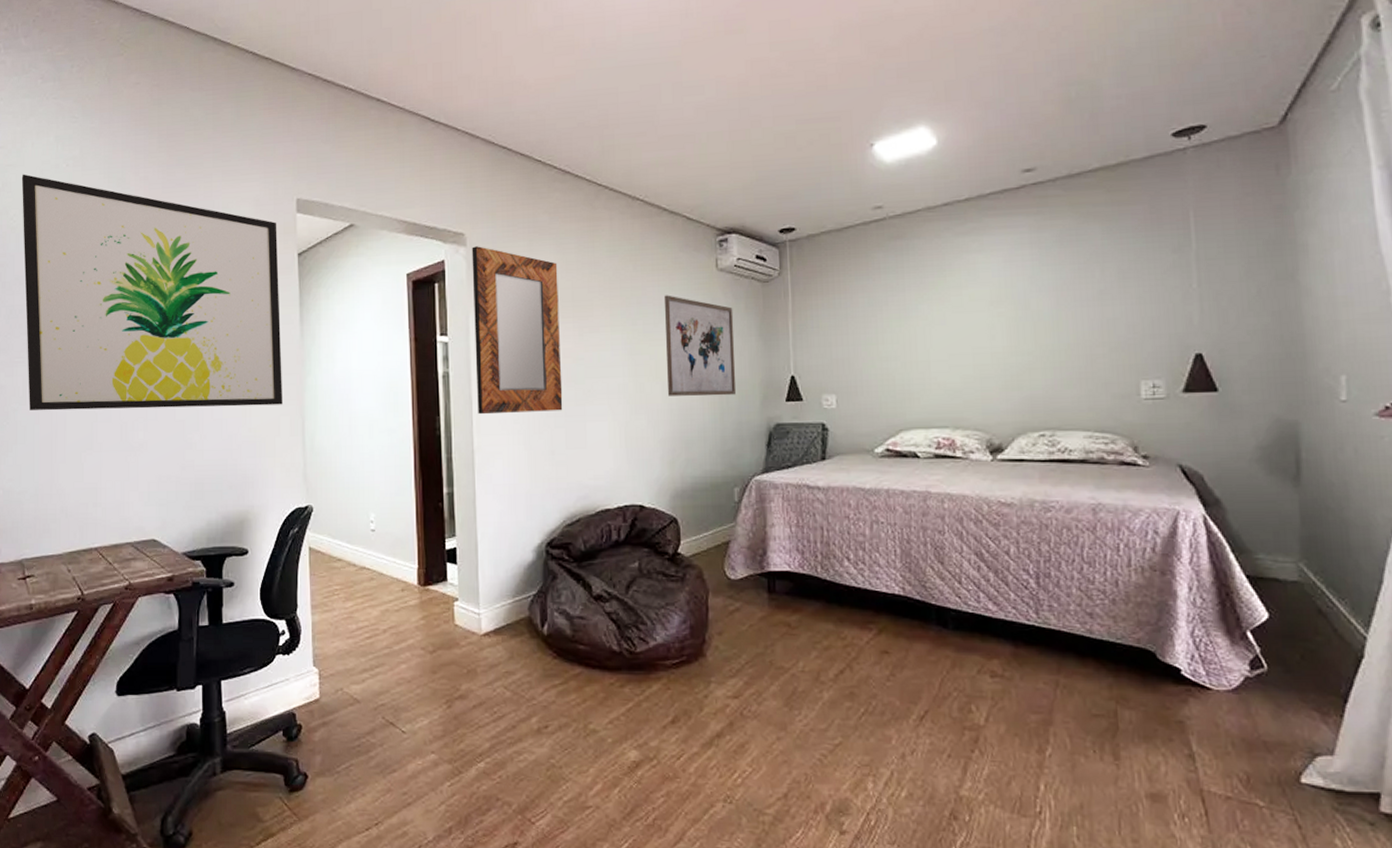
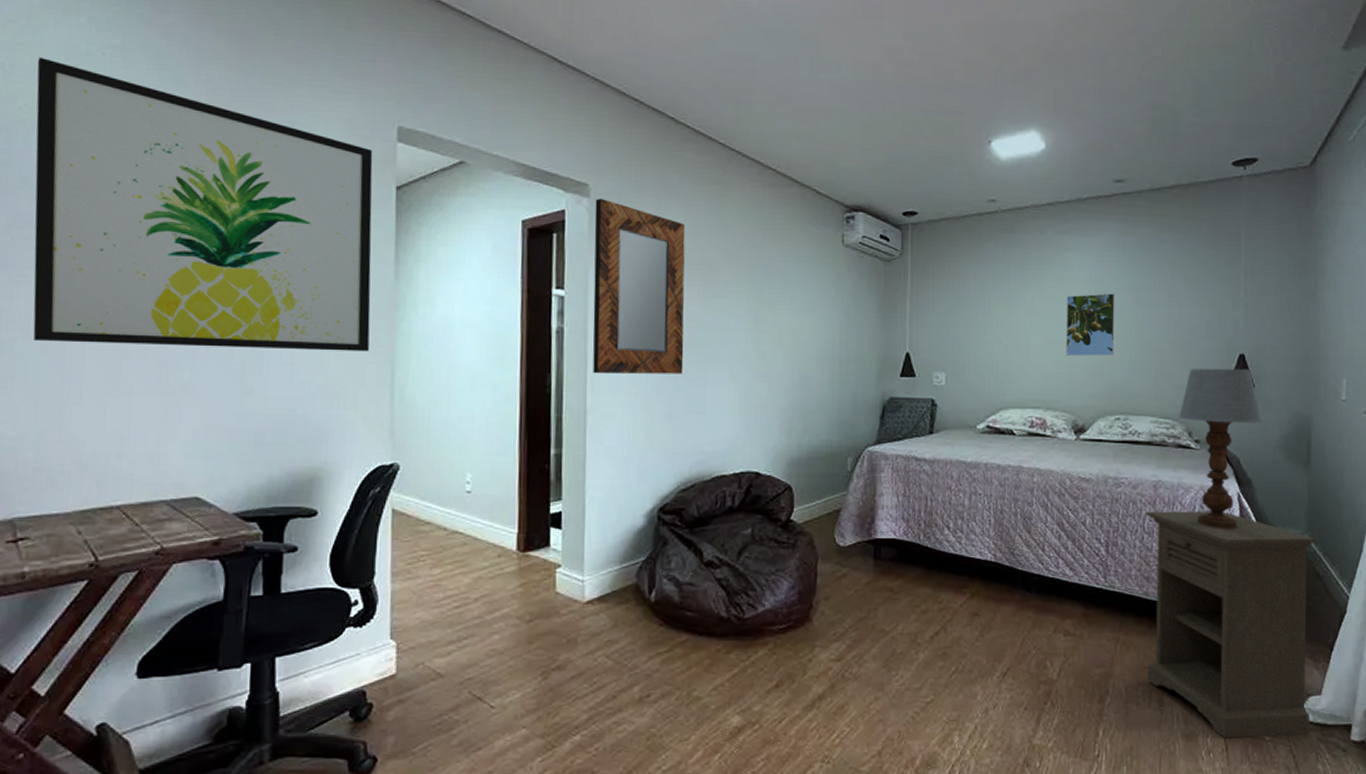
wall art: present [663,295,737,396] -> none [789,265,856,368]
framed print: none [972,296,1034,368] -> present [1066,293,1116,356]
nightstand: none [1083,537,1320,802] -> present [1145,511,1317,739]
table lamp: none [1119,370,1231,558] -> present [1178,368,1262,529]

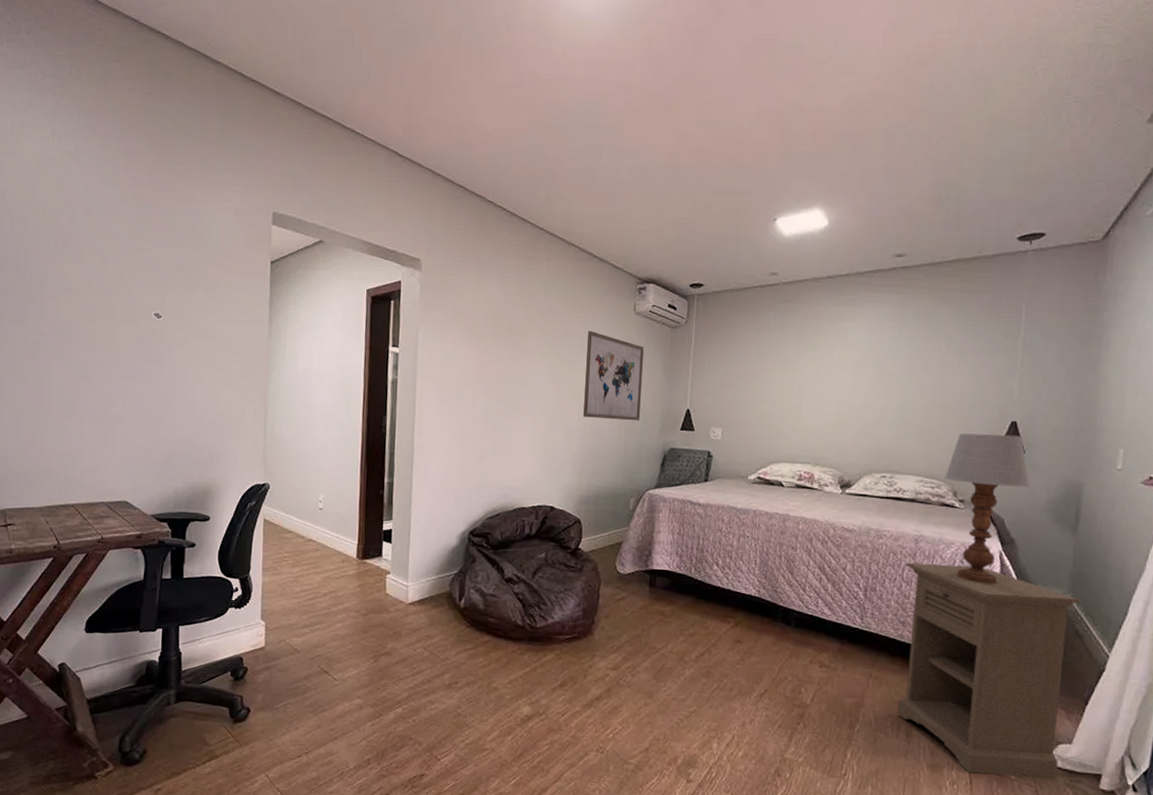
wall art: present [33,57,373,352] -> none [16,161,254,394]
home mirror: present [593,198,686,374] -> none [420,271,499,421]
wall art: none [789,265,856,368] -> present [583,330,645,421]
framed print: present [1066,293,1116,356] -> none [836,360,889,419]

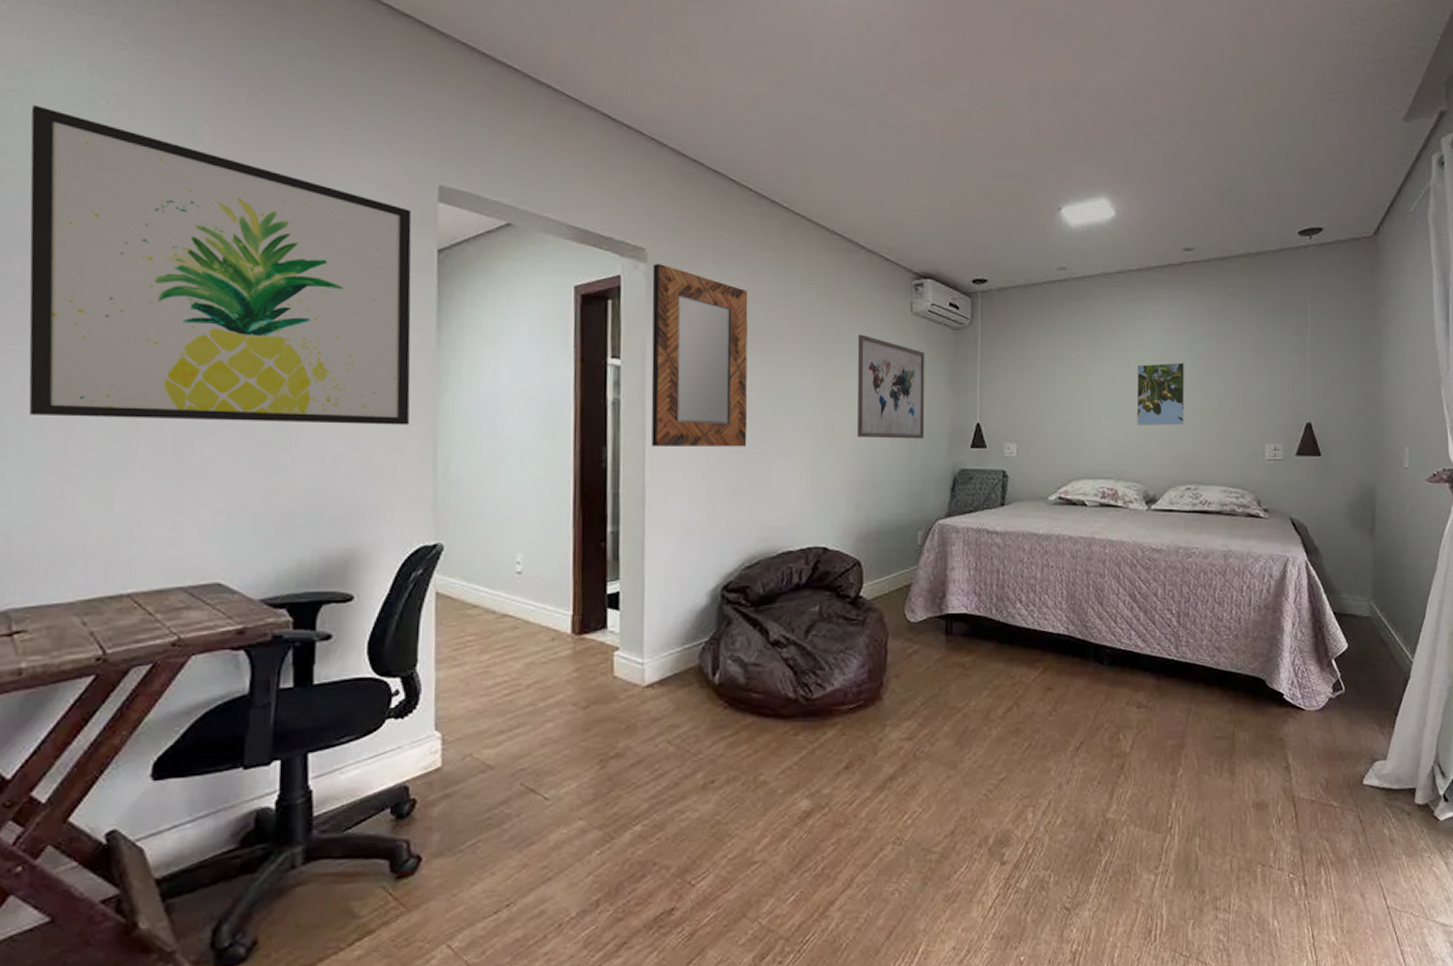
wall art: none [16,161,254,394] -> present [28,104,412,425]
home mirror: none [420,271,499,421] -> present [651,264,748,448]
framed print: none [836,360,889,419] -> present [1136,362,1186,426]
nightstand: present [897,562,1080,778] -> none [1216,580,1382,806]
table lamp: present [944,433,1031,585] -> none [1247,437,1329,598]

